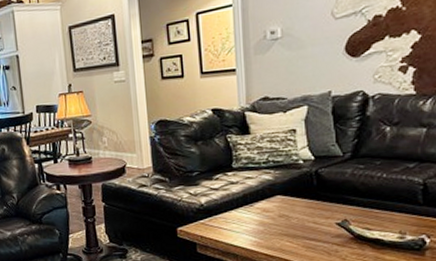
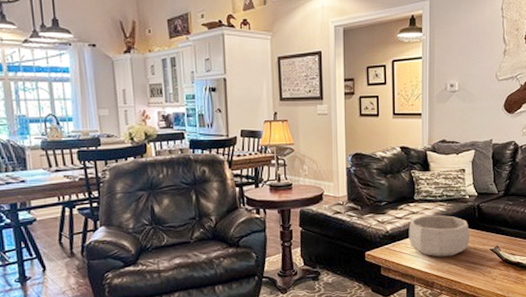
decorative bowl: none [227,184,308,233] -> present [409,214,471,257]

